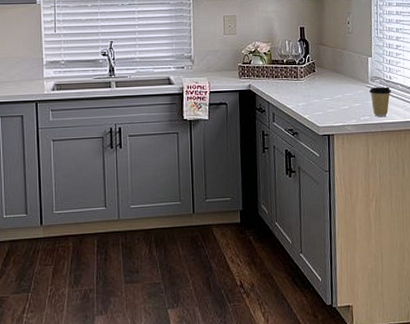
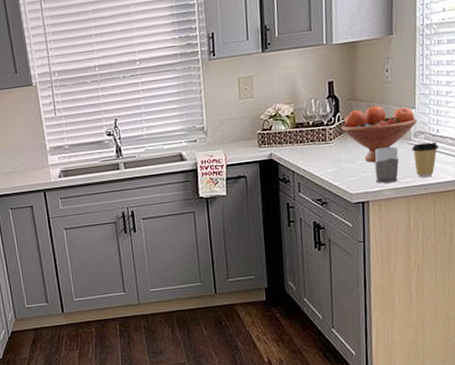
fruit bowl: none [310,51,373,100] -> present [340,105,417,163]
mug: none [338,88,359,120] -> present [374,146,399,184]

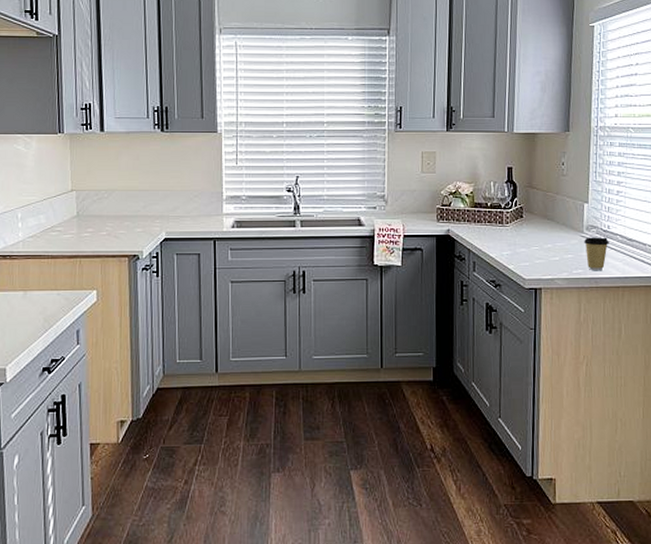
fruit bowl: present [340,105,417,163] -> none [517,195,589,250]
mug: present [374,146,399,184] -> none [548,237,572,273]

